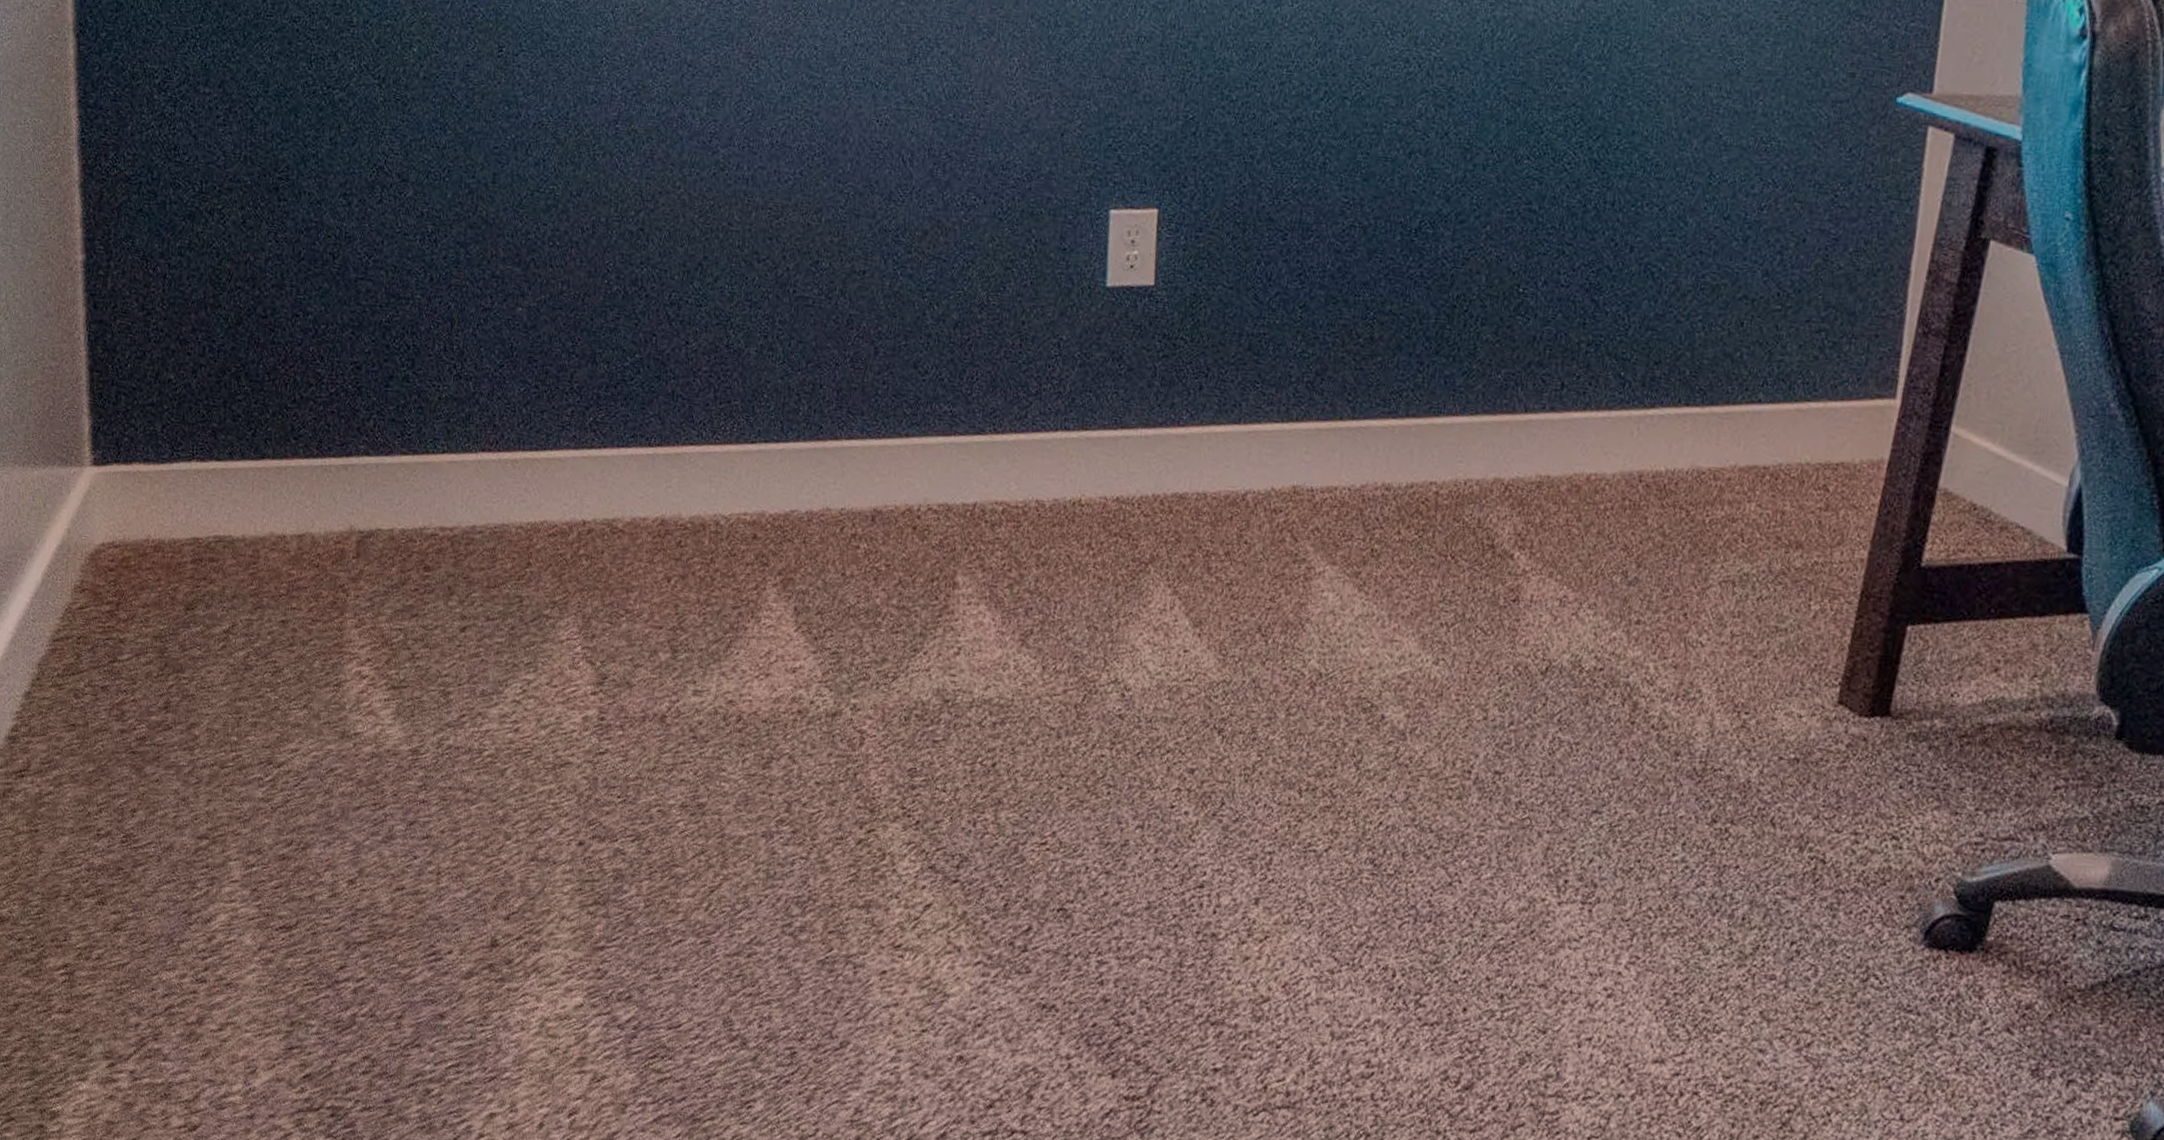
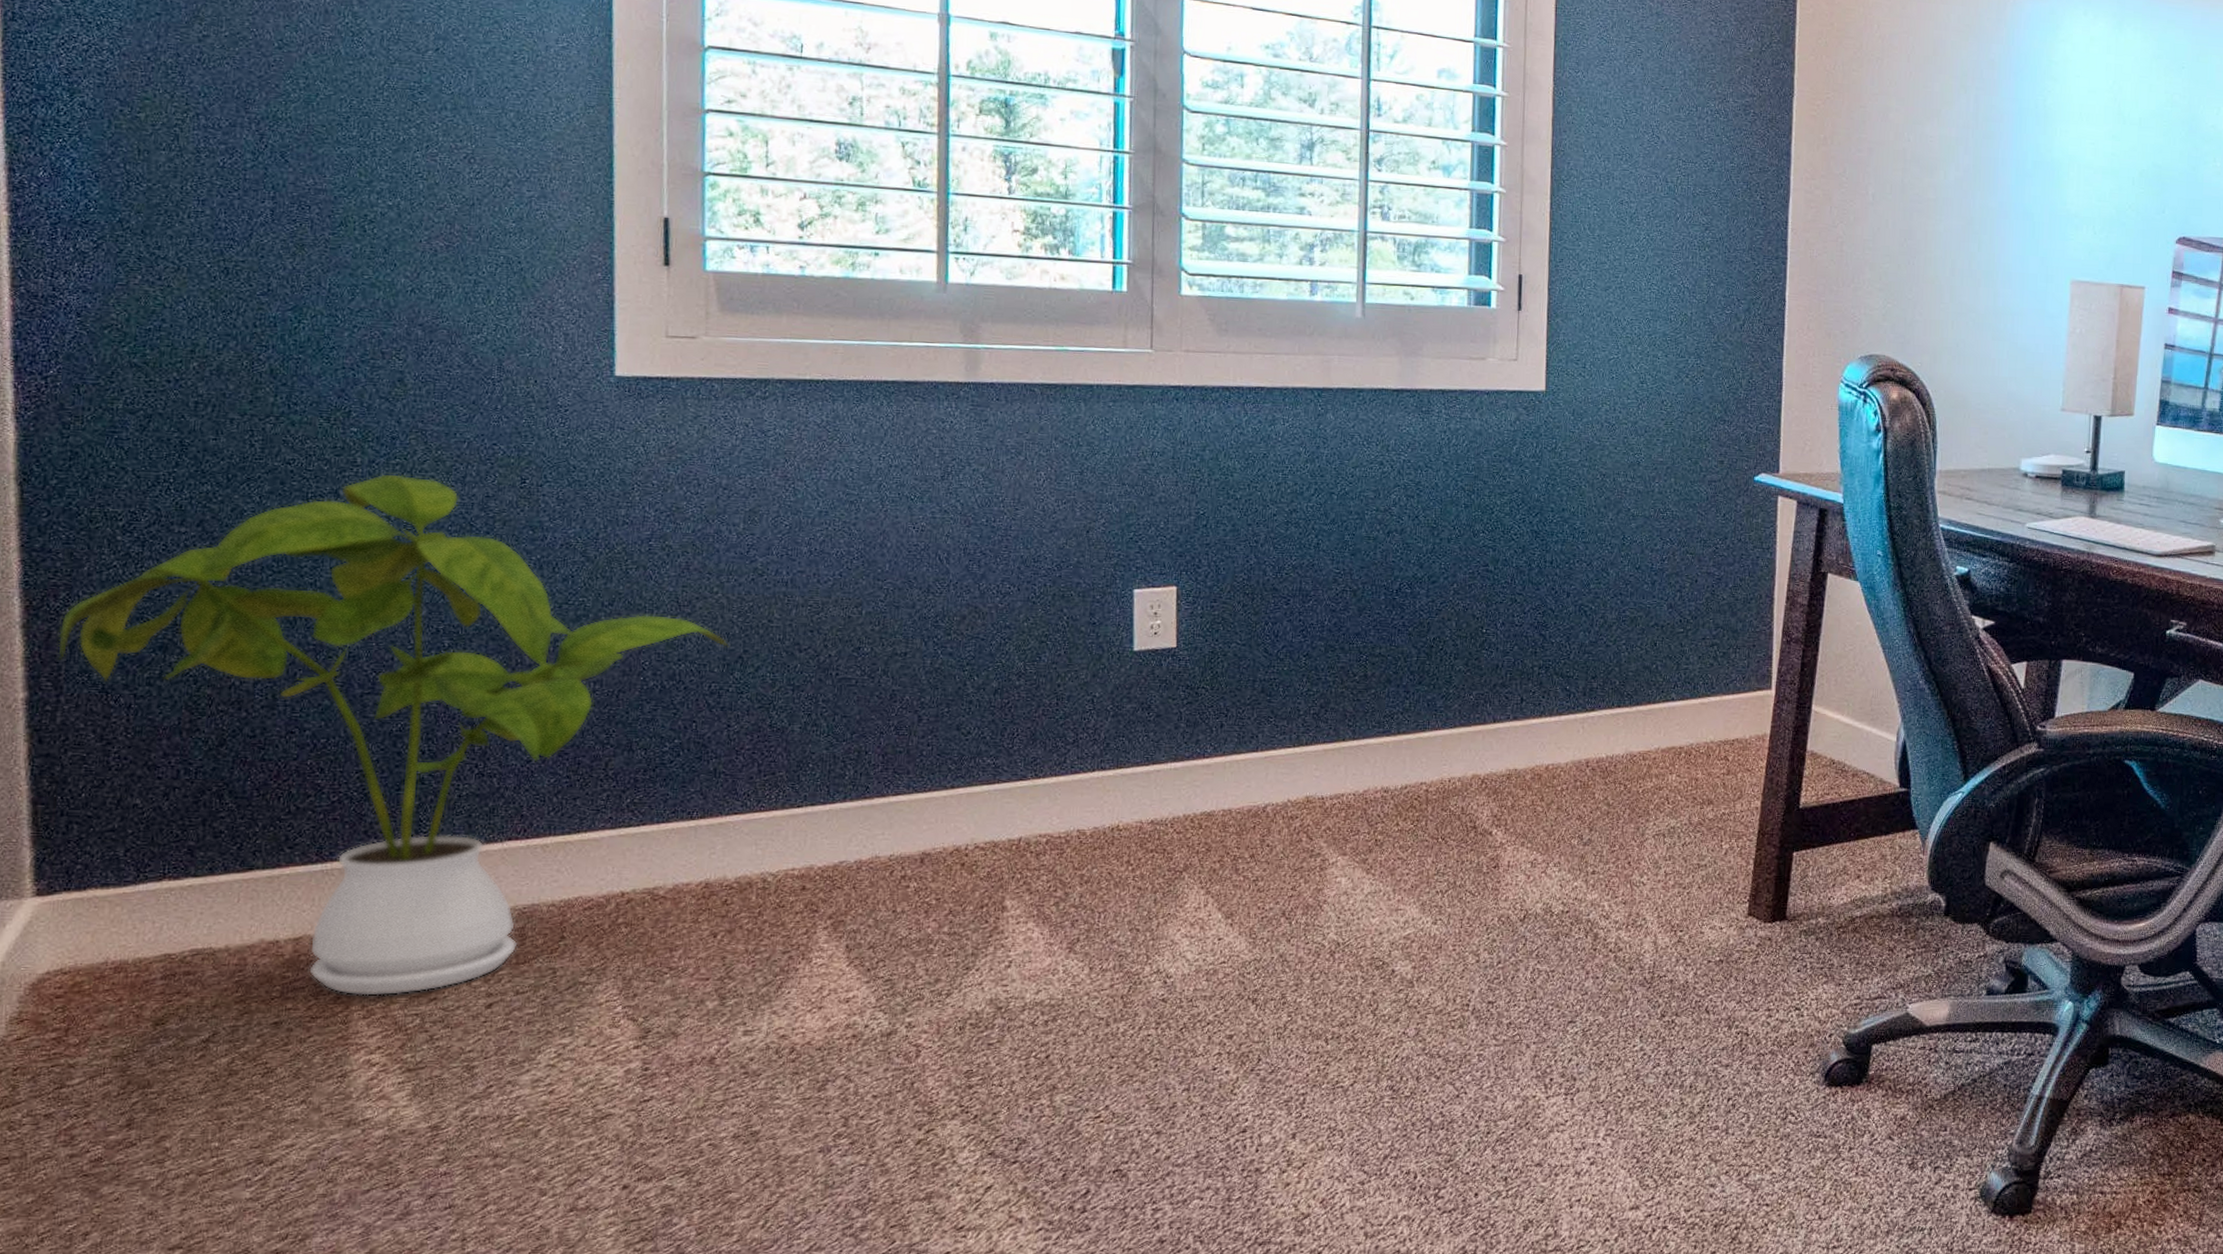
house plant: none [108,35,690,607] -> present [58,473,729,996]

